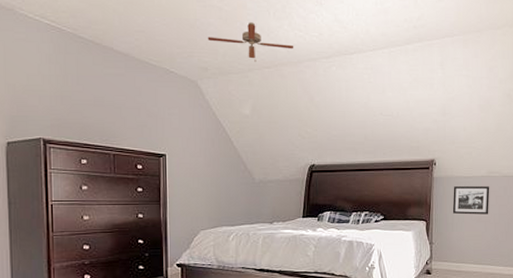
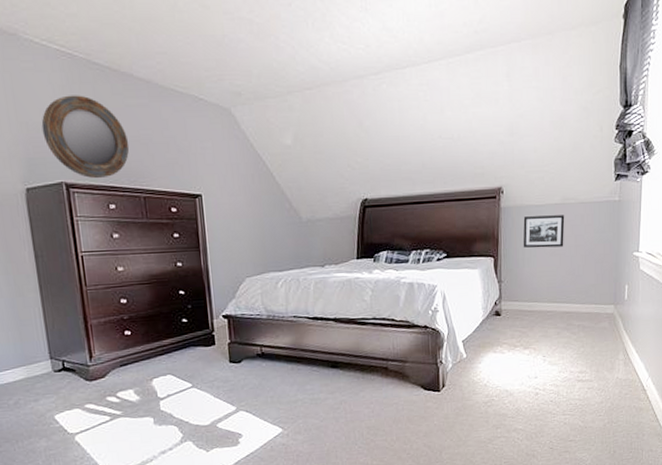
home mirror: none [27,63,104,137] -> present [41,95,130,179]
ceiling fan: present [207,22,294,63] -> none [238,36,338,84]

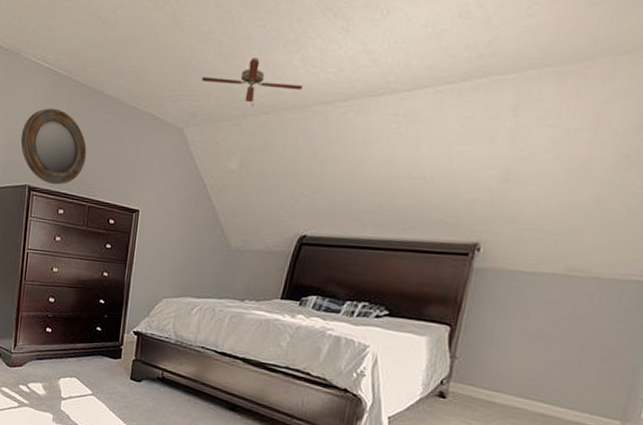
ceiling fan: none [238,36,338,84] -> present [201,58,304,107]
picture frame: present [523,215,565,248] -> none [494,283,565,330]

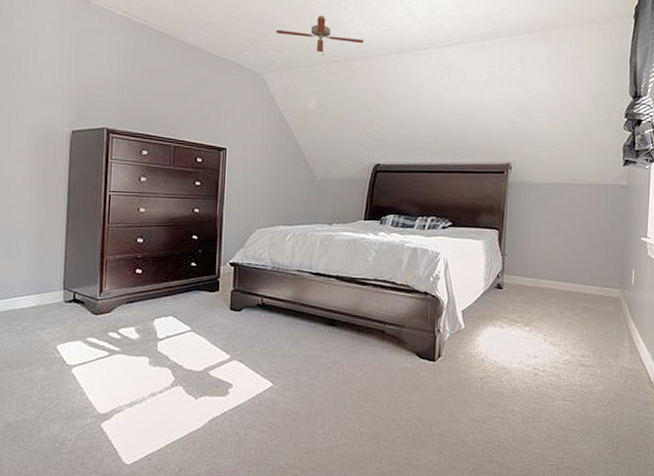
home mirror: present [20,108,87,185] -> none [95,53,169,127]

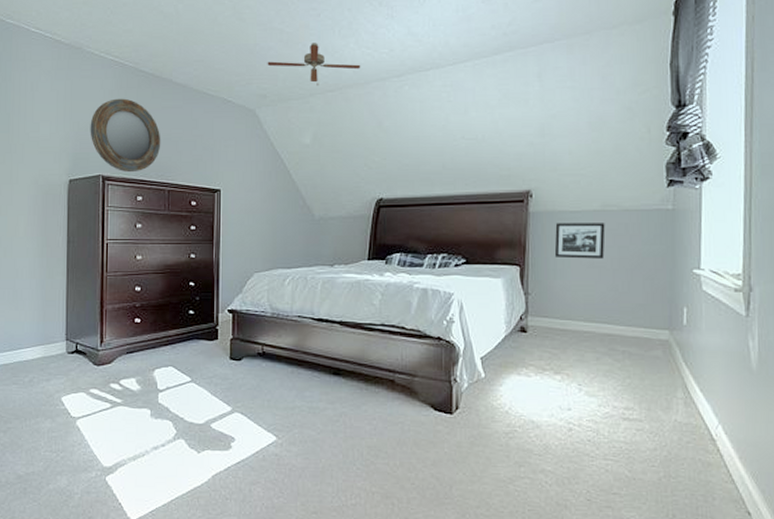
home mirror: none [95,53,169,127] -> present [90,98,161,173]
picture frame: none [528,193,572,226] -> present [554,223,605,259]

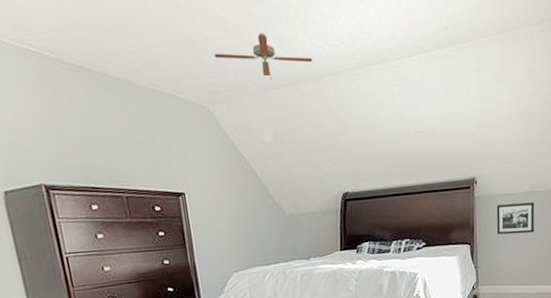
home mirror: present [90,98,161,173] -> none [15,95,109,180]

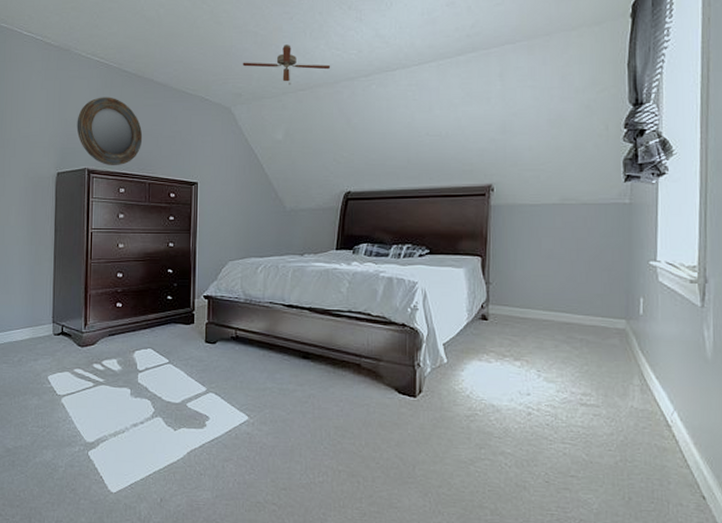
home mirror: none [15,95,109,180] -> present [76,97,143,166]
picture frame: present [496,202,535,235] -> none [514,216,564,250]

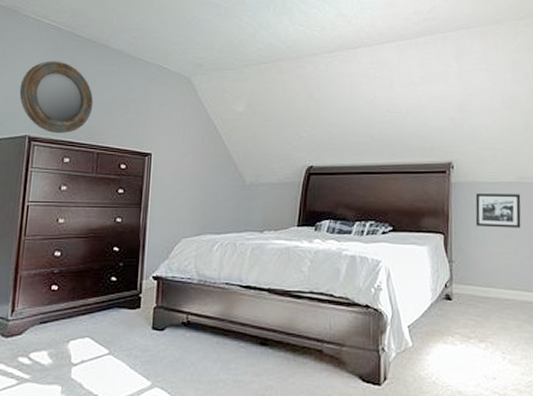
ceiling fan: present [242,44,331,86] -> none [204,18,294,58]
picture frame: none [514,216,564,250] -> present [475,193,521,228]

